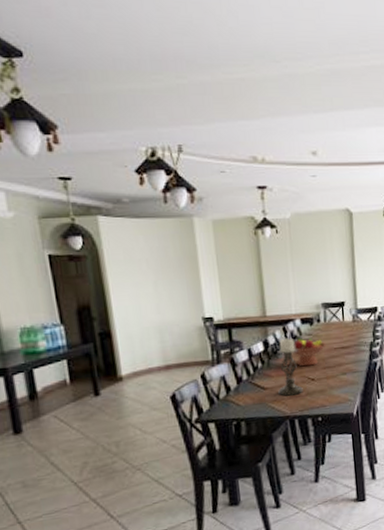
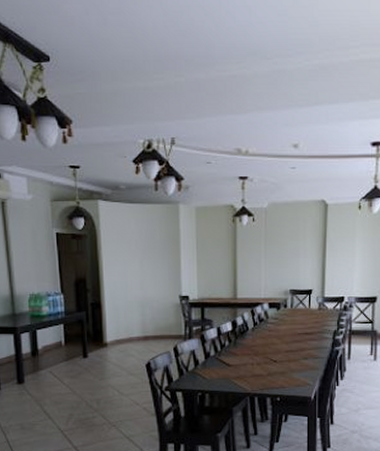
candle holder: present [277,338,303,396] -> none [242,320,265,374]
fruit bowl: present [292,337,326,367] -> none [257,320,291,348]

